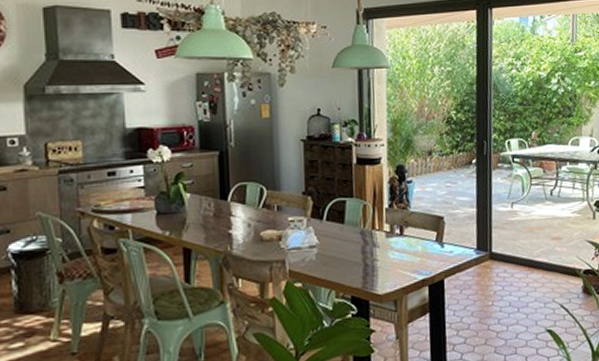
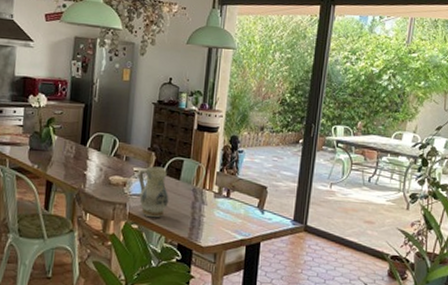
ceramic pitcher: none [295,212,335,272] -> present [138,166,169,218]

